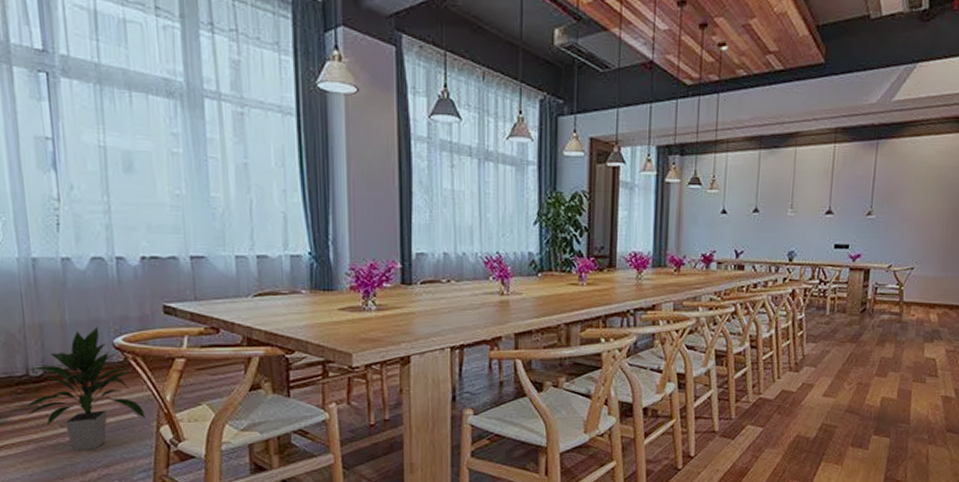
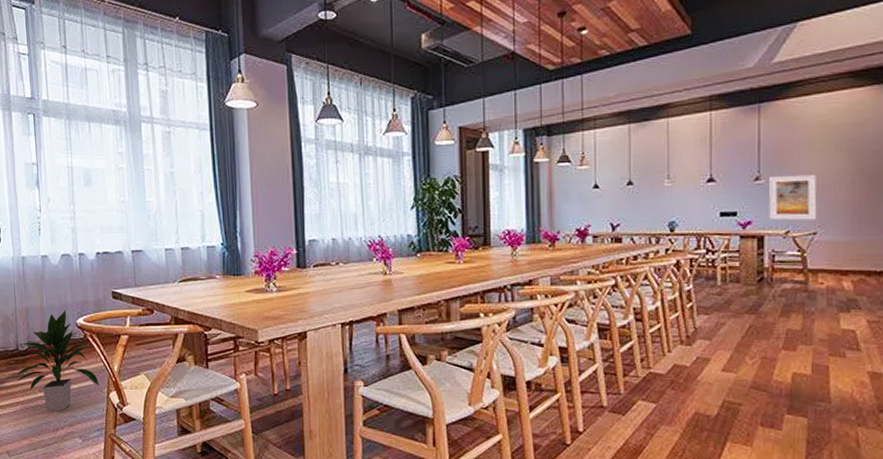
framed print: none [876,211,919,256] -> present [769,174,817,221]

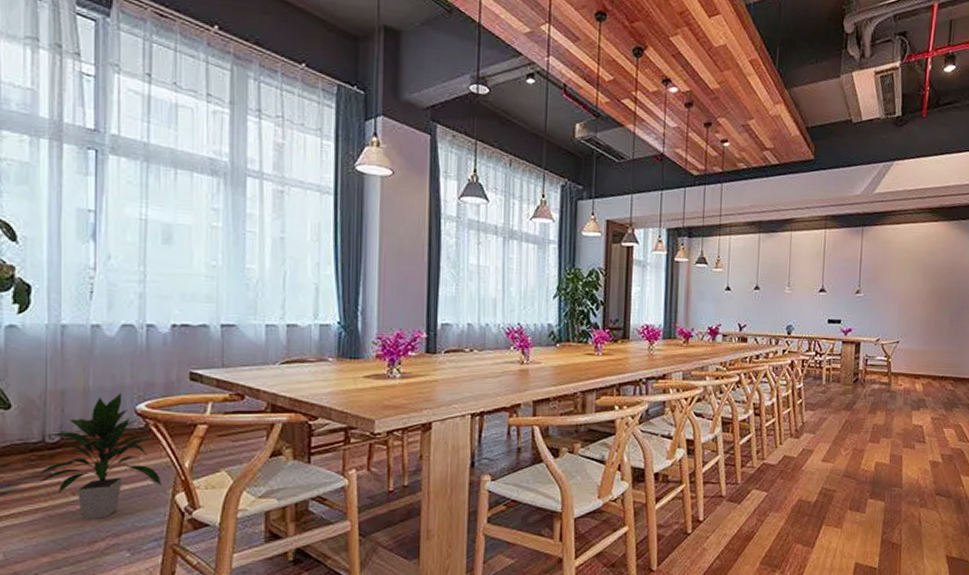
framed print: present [769,174,817,221] -> none [865,290,902,331]

